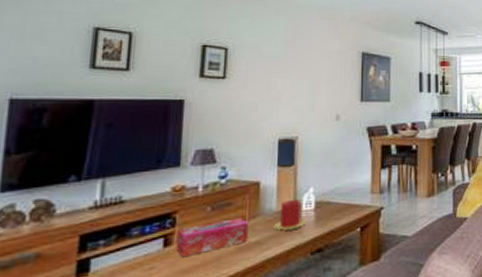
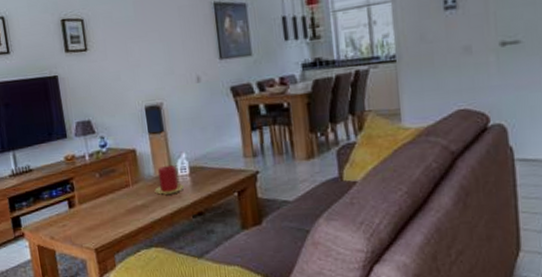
tissue box: present [176,218,249,258] -> none [76,183,135,218]

